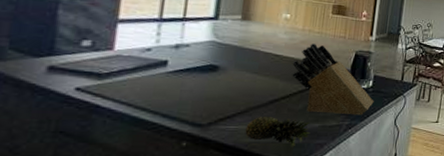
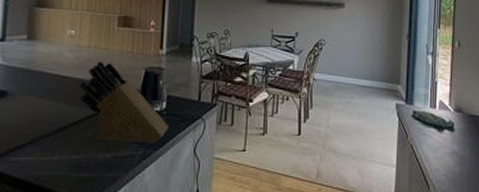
fruit: present [245,116,311,147] -> none [35,145,102,181]

